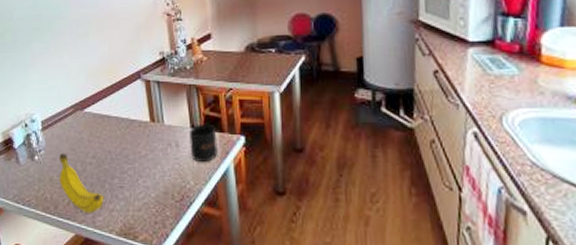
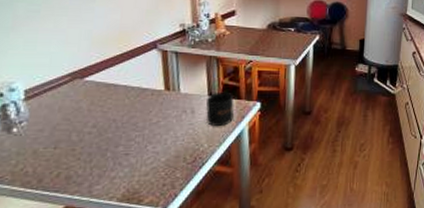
fruit: present [59,153,104,213] -> none [46,123,105,183]

